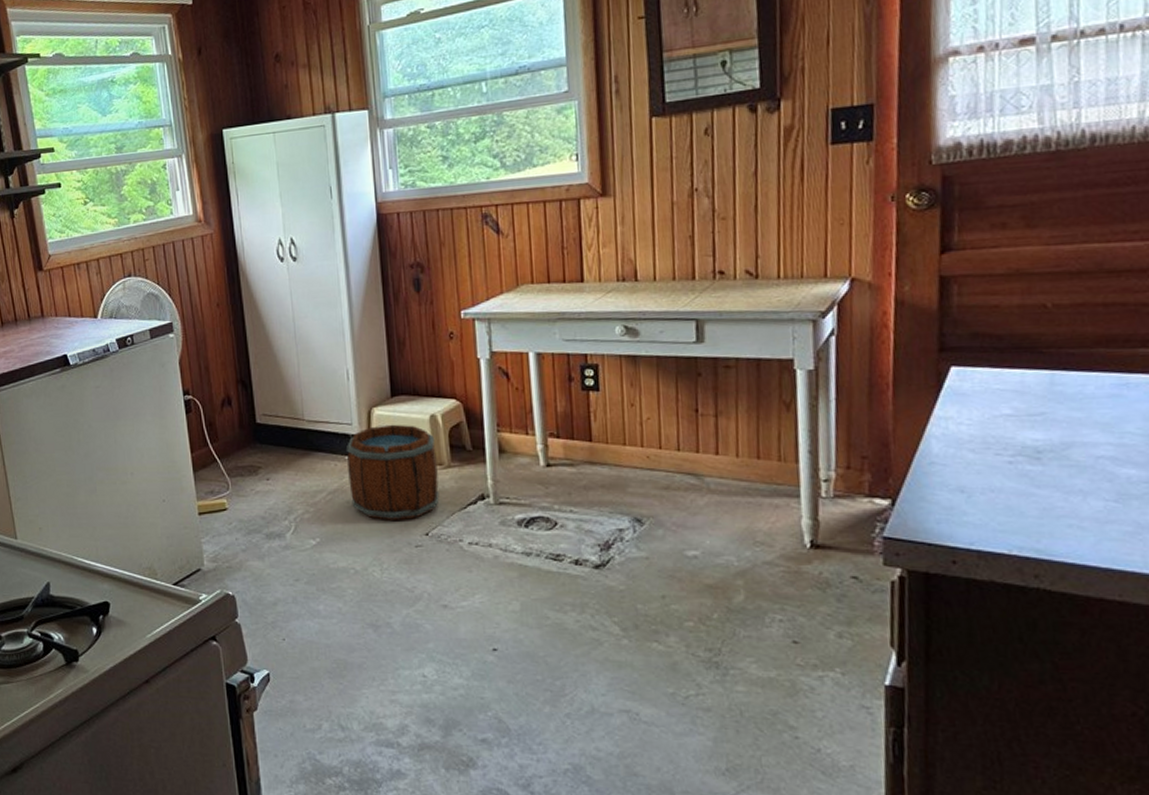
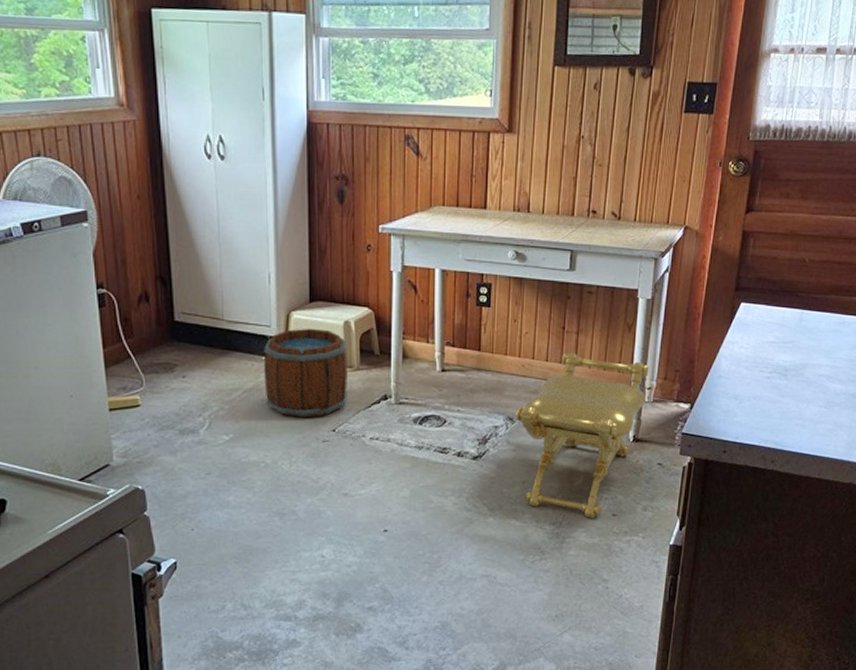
stool: none [643,440,823,646] -> present [515,353,649,519]

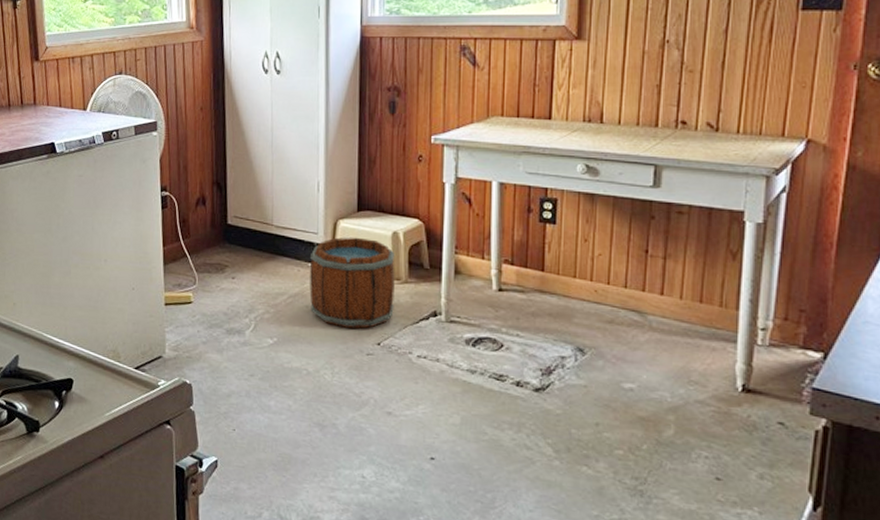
stool: present [515,353,649,519] -> none [586,280,762,480]

